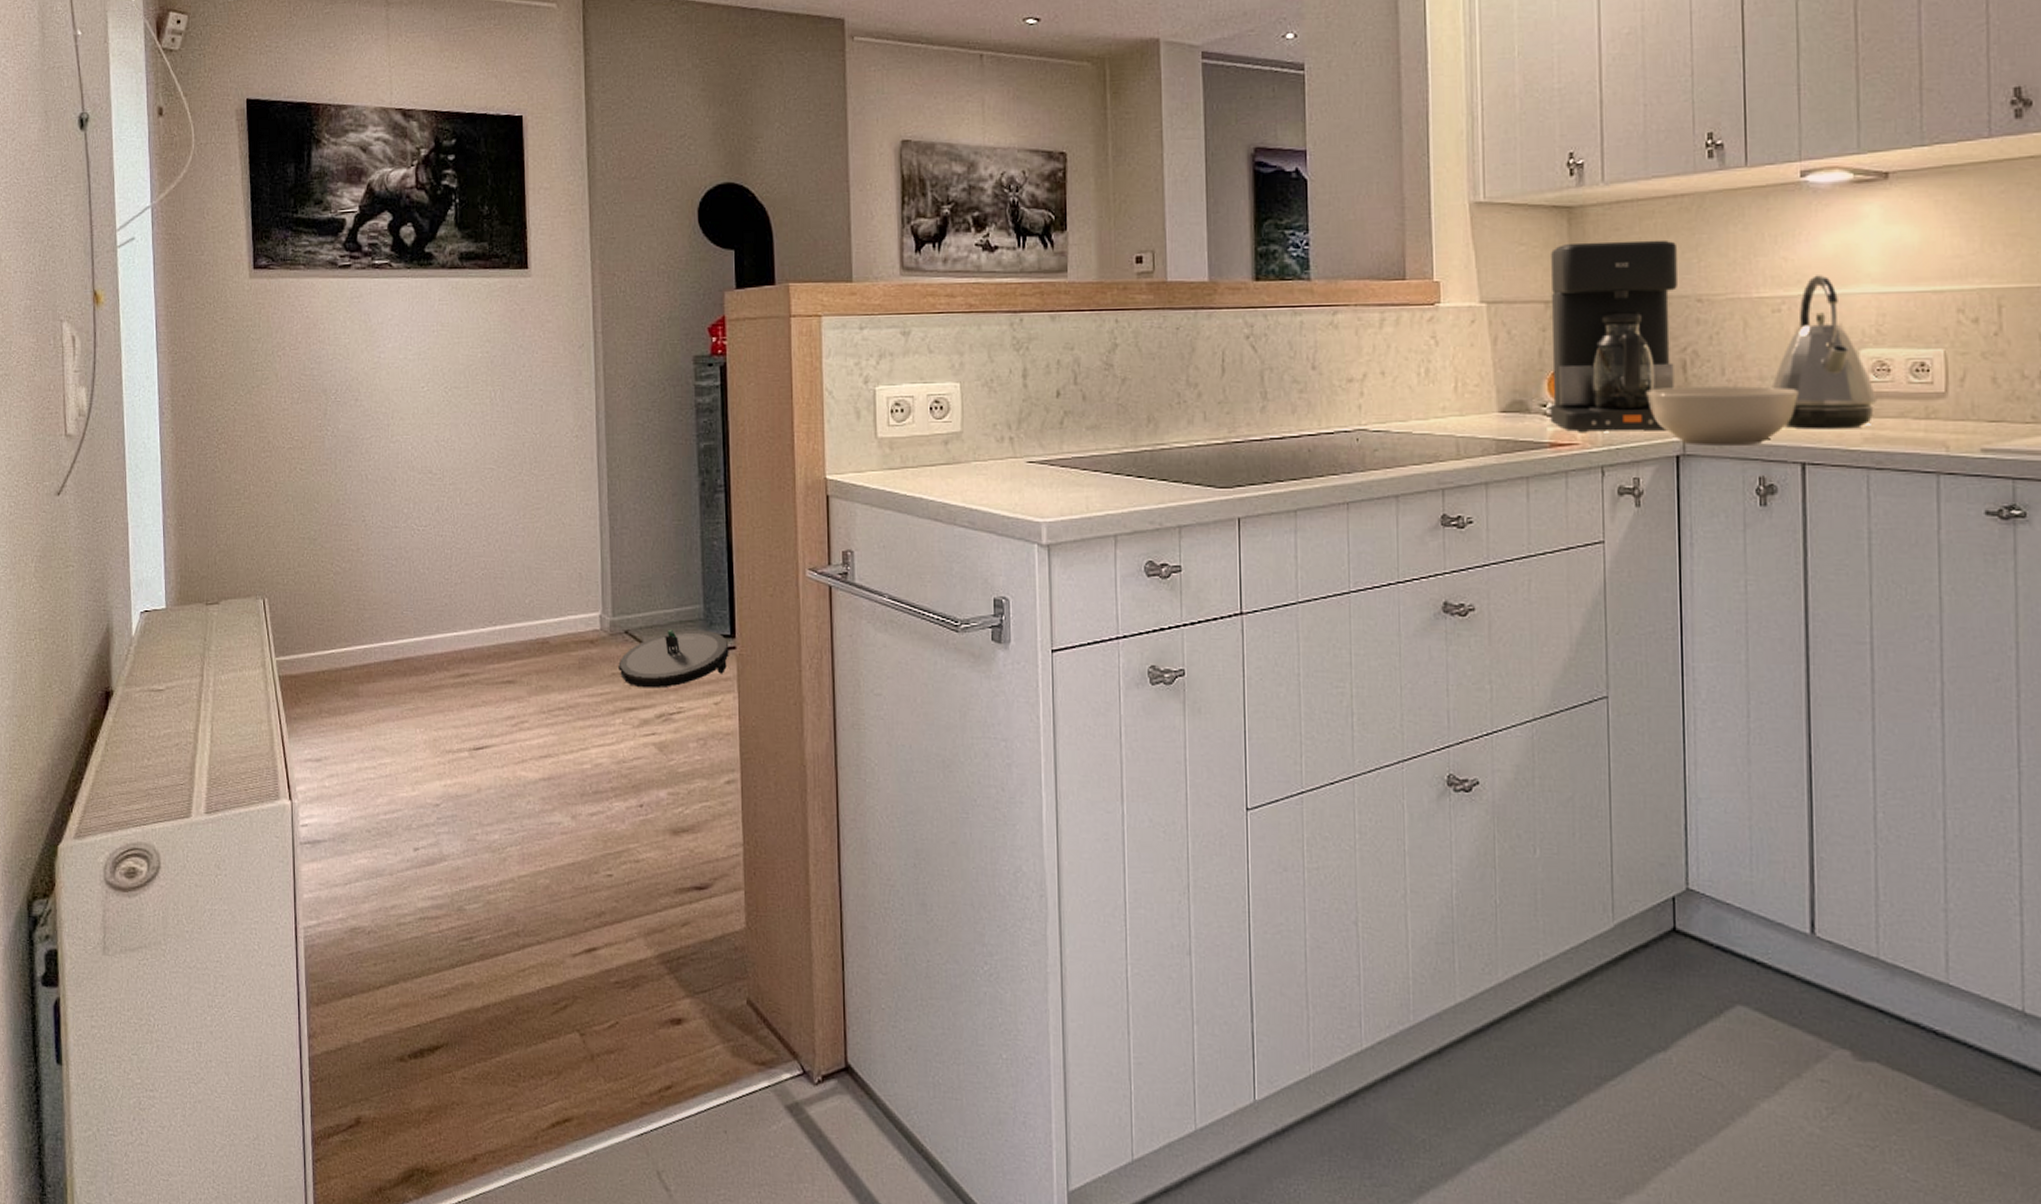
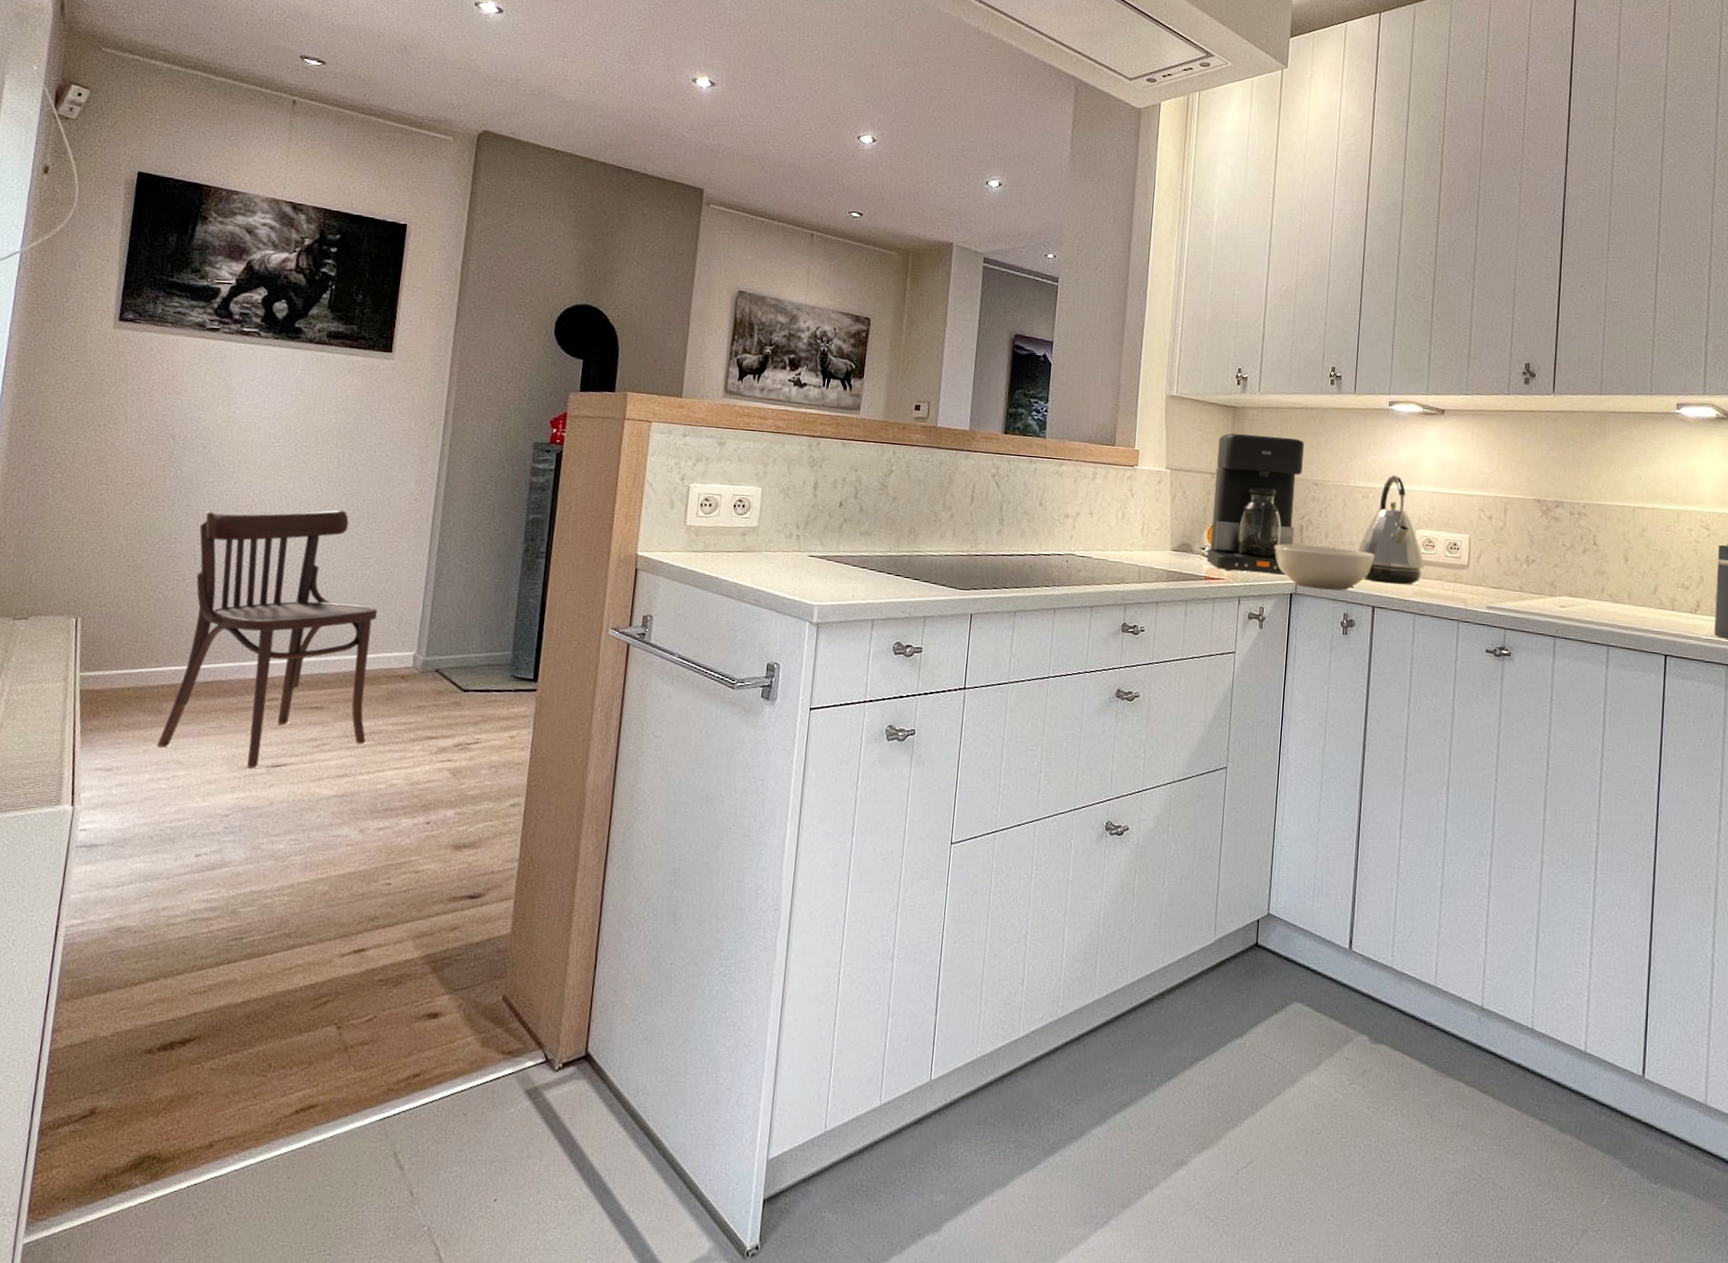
dining chair: none [359,456,564,753] -> present [156,509,378,769]
robot vacuum: present [618,629,729,689] -> none [424,670,531,721]

